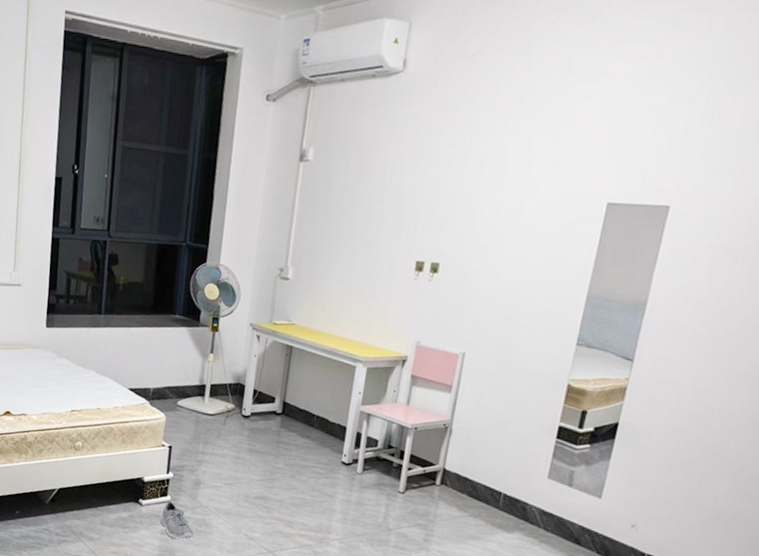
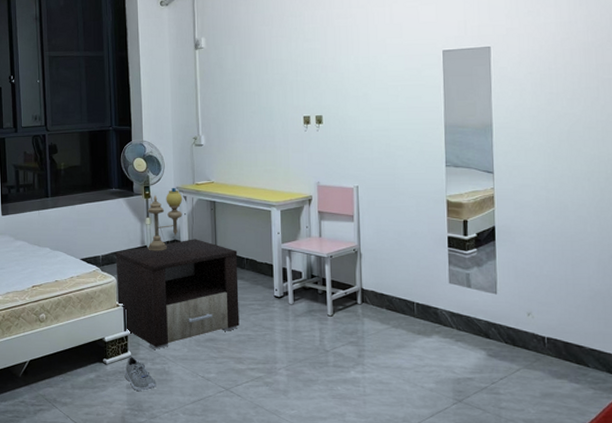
nightstand: none [163,385,309,499] -> present [115,239,240,349]
table lamp: none [206,323,256,394] -> present [147,187,183,251]

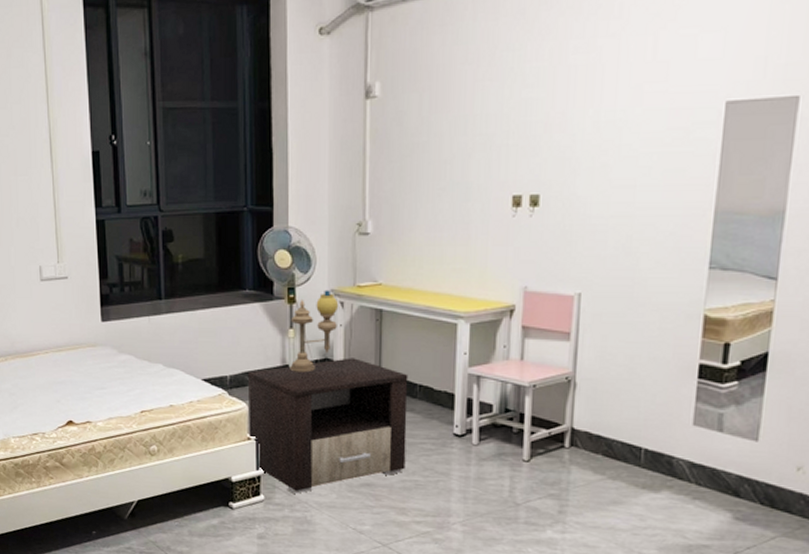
sneaker: present [124,356,156,391] -> none [255,500,295,542]

